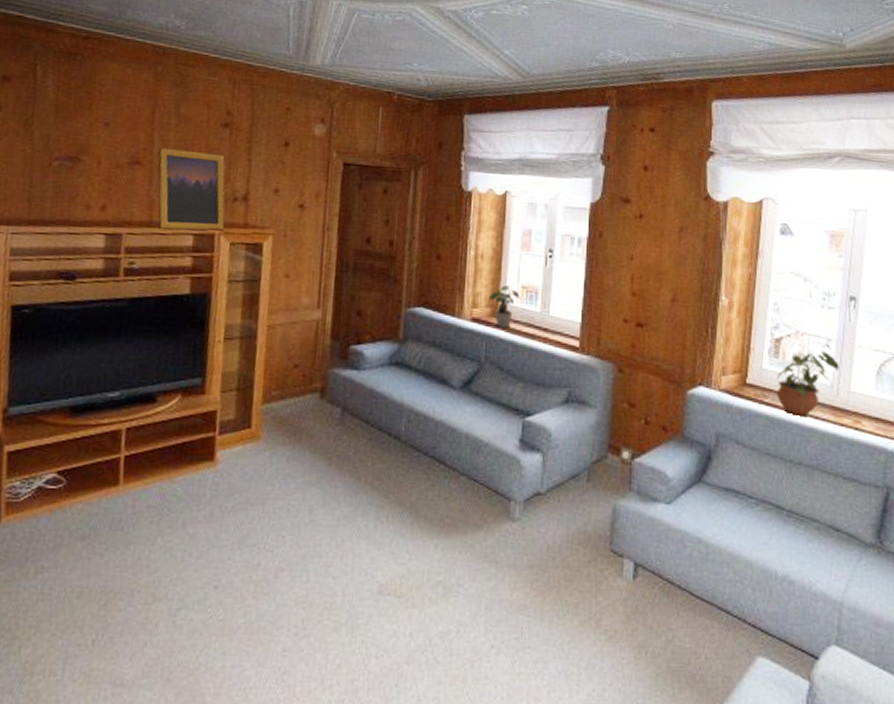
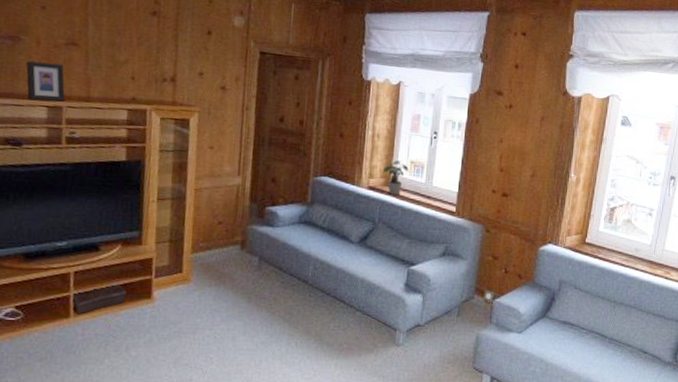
picture frame: none [84,183,126,228] -> present [26,61,65,102]
decorative box: none [121,443,187,482] -> present [71,284,128,315]
picture frame: present [158,148,226,232] -> none [93,32,156,108]
potted plant: present [777,351,839,416] -> none [609,219,658,268]

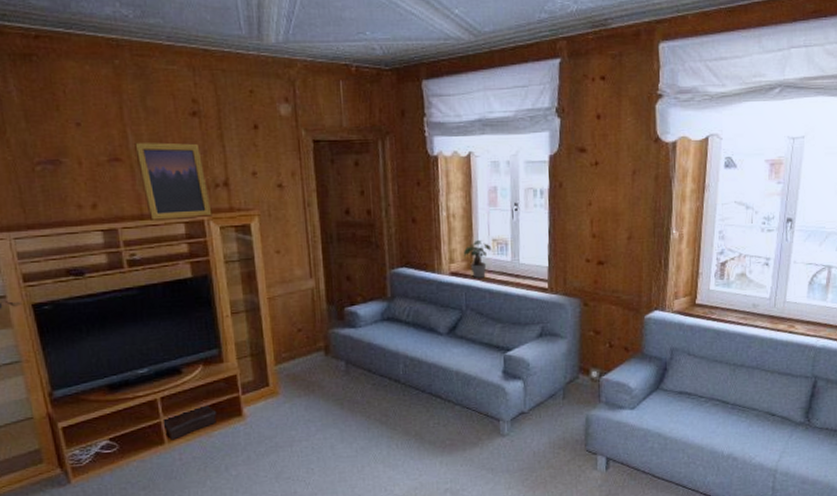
picture frame: present [26,61,65,102] -> none [72,183,118,226]
picture frame: none [93,32,156,108] -> present [135,142,213,222]

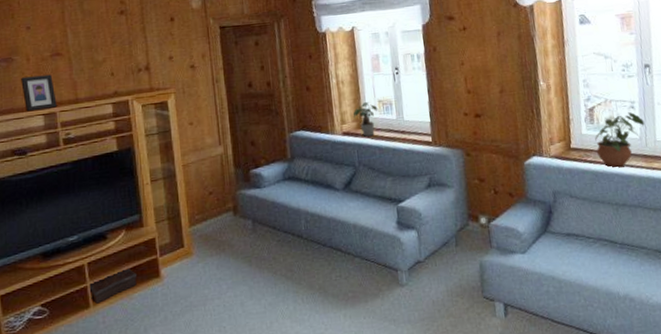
picture frame: none [72,183,118,226] -> present [21,74,57,112]
picture frame: present [135,142,213,222] -> none [73,36,136,105]
potted plant: none [722,269,777,327] -> present [595,112,645,167]

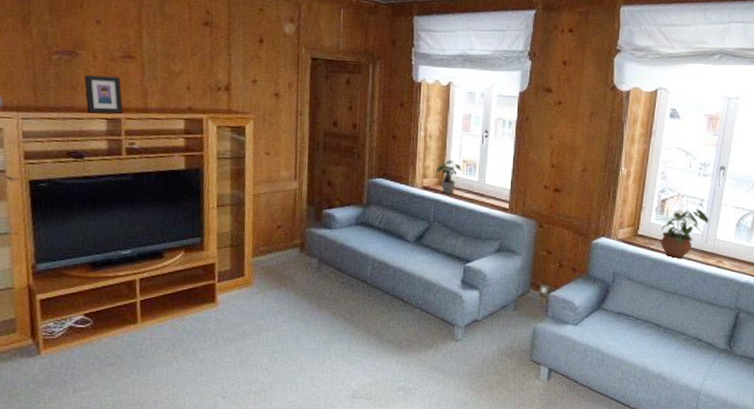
decorative box: present [89,268,138,304] -> none [138,290,192,320]

